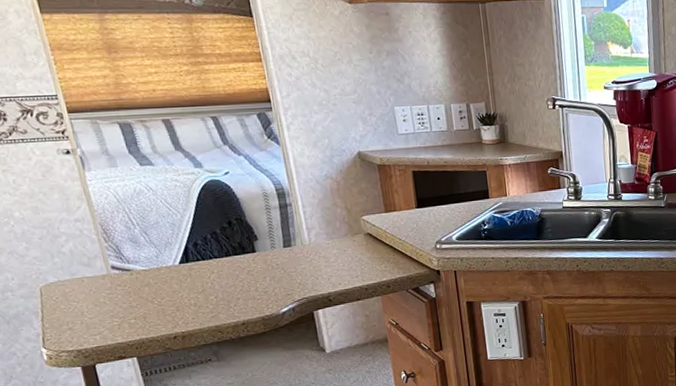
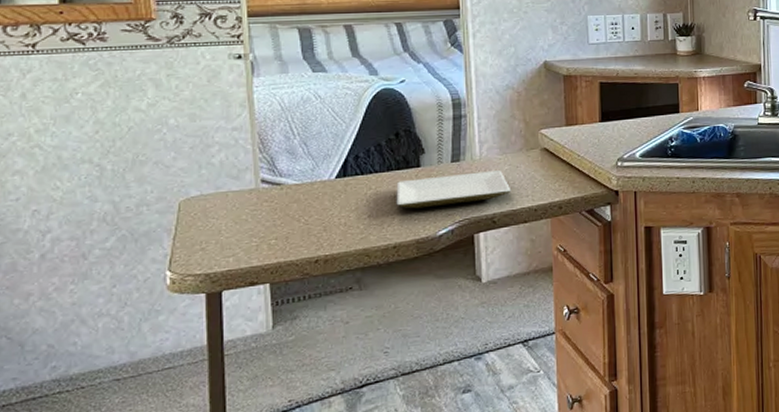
plate: none [236,254,342,290] -> present [396,170,512,209]

